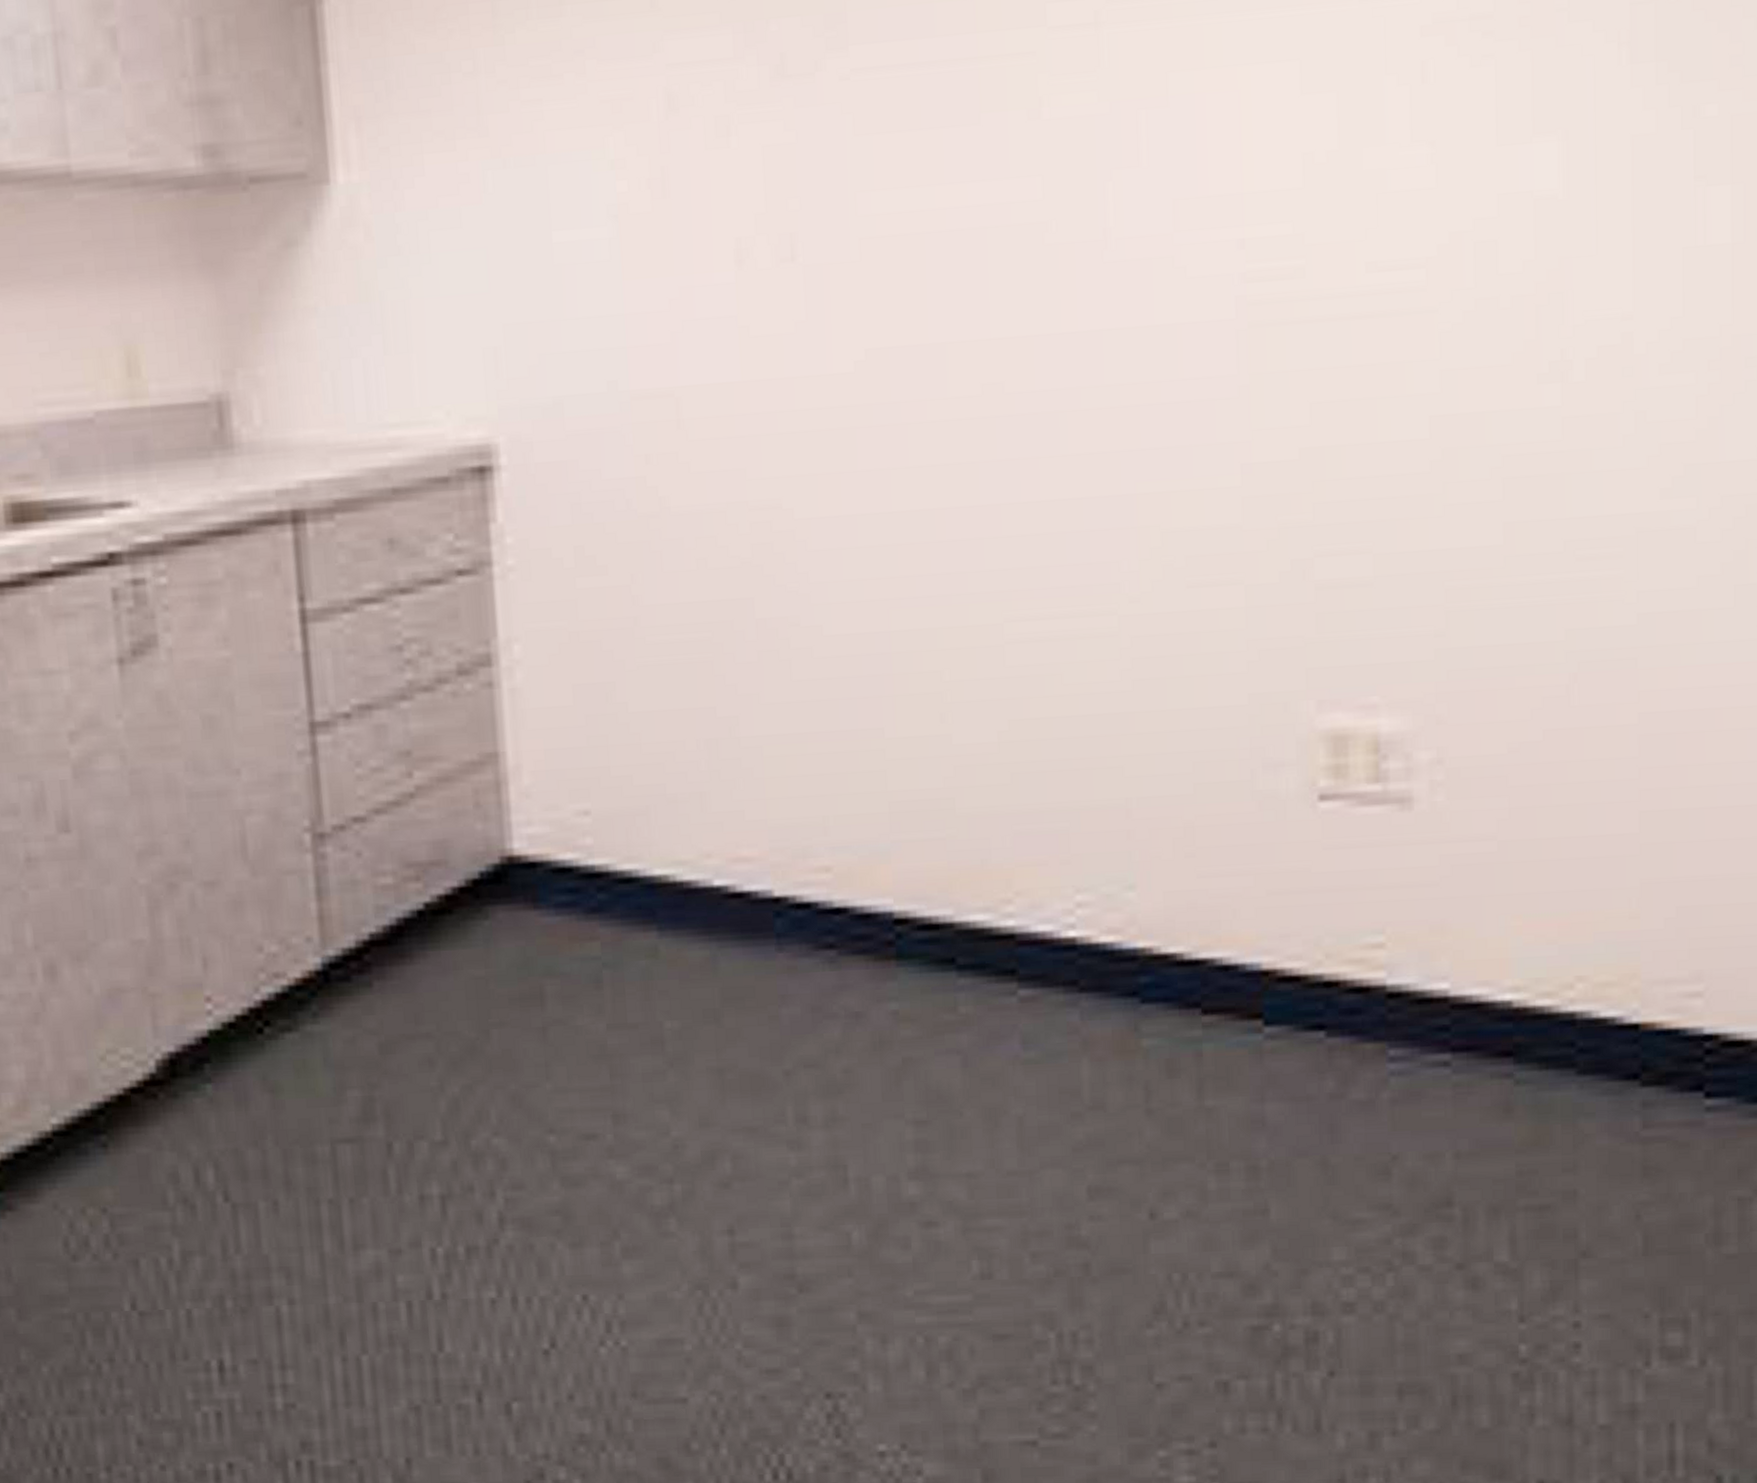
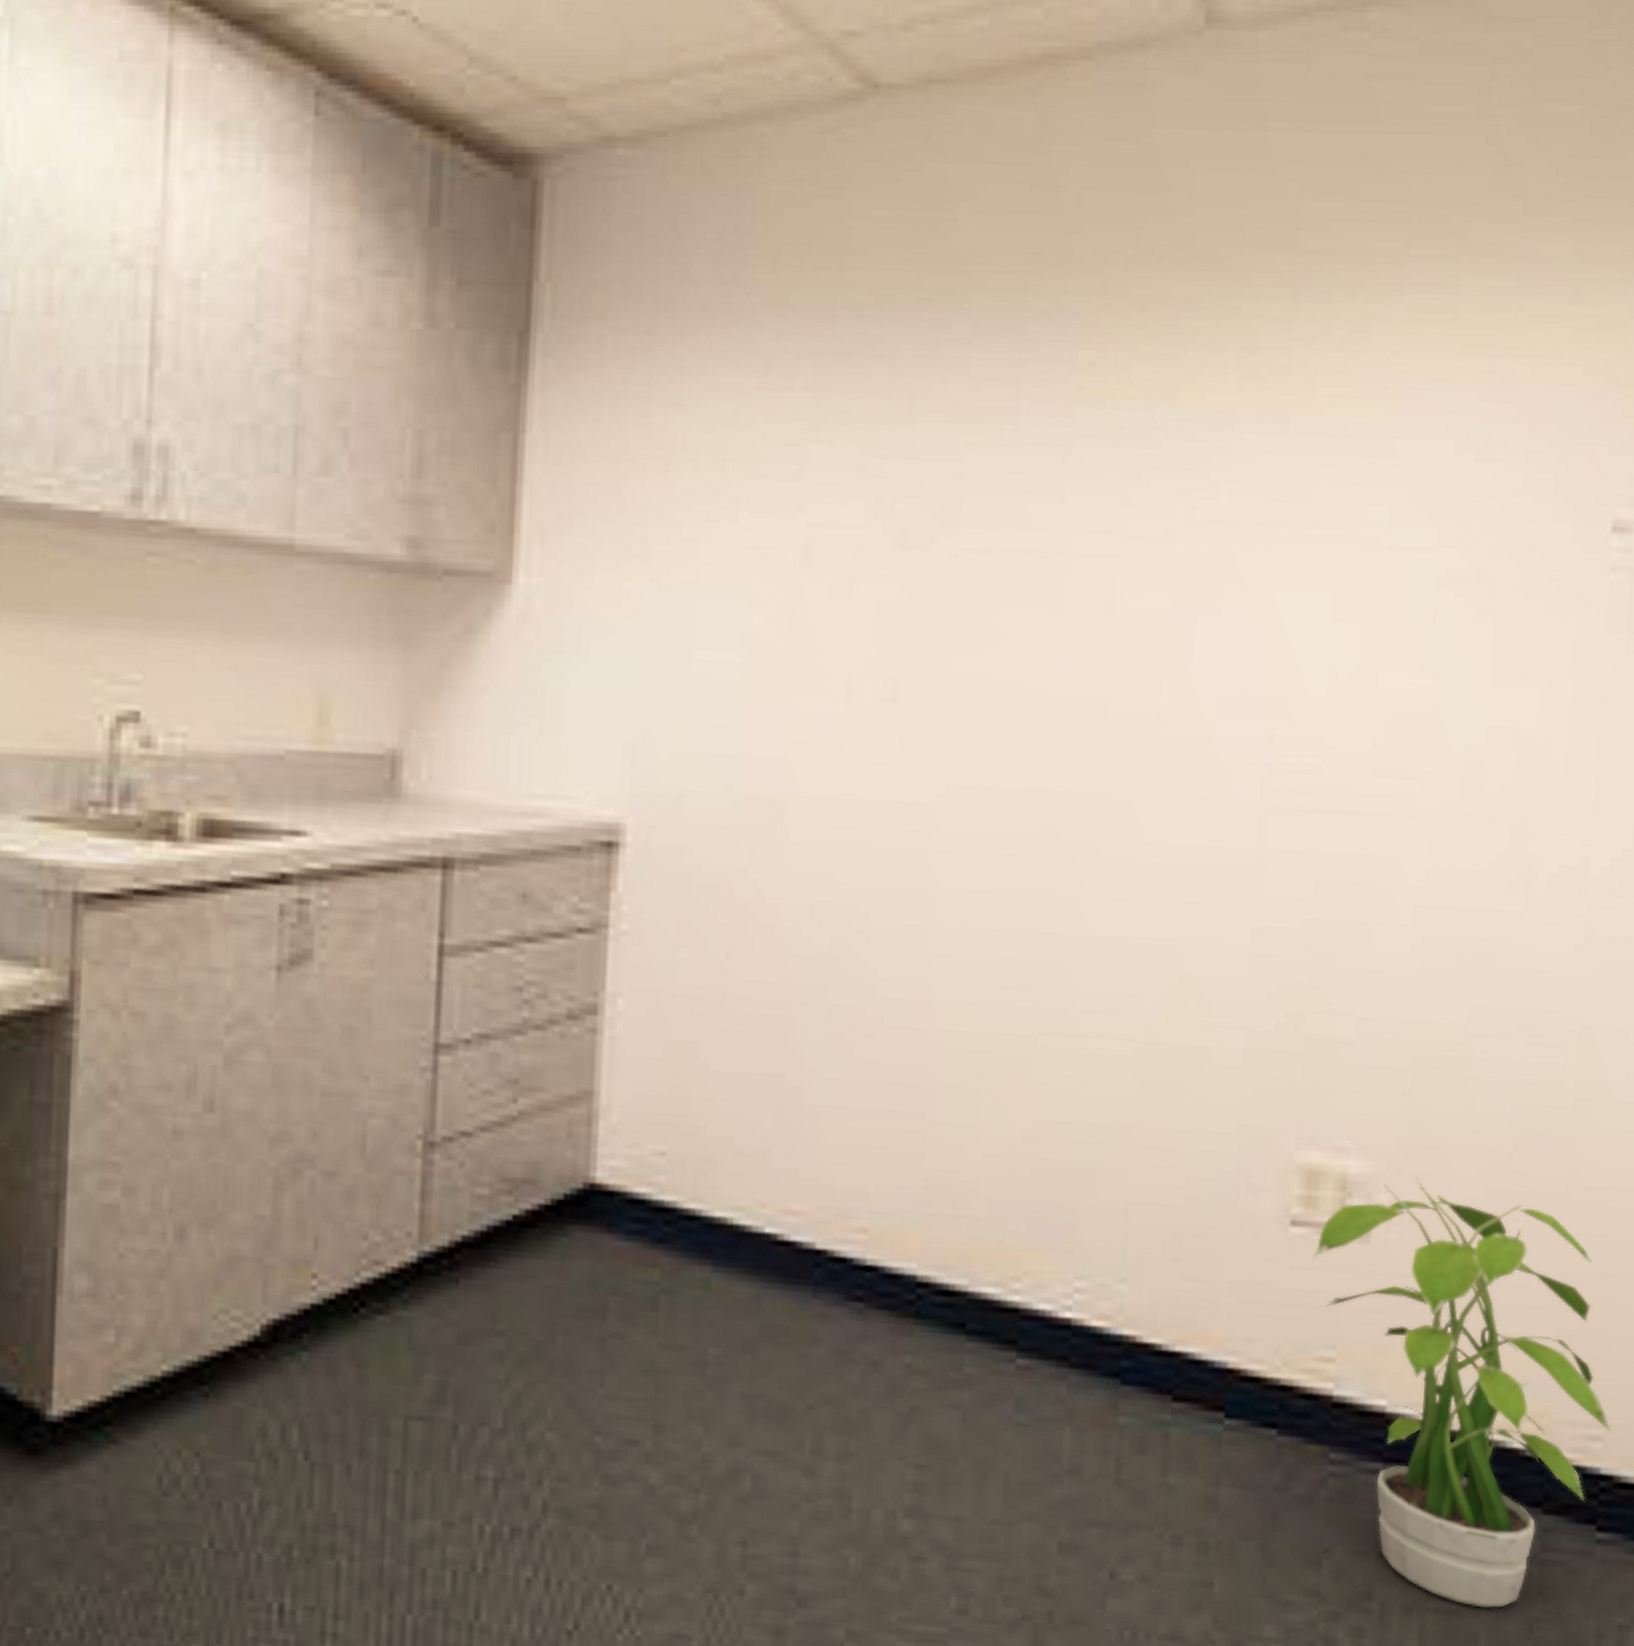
potted plant: none [1348,726,1714,1199] -> present [1313,1176,1612,1608]

